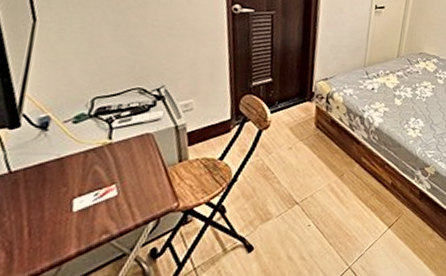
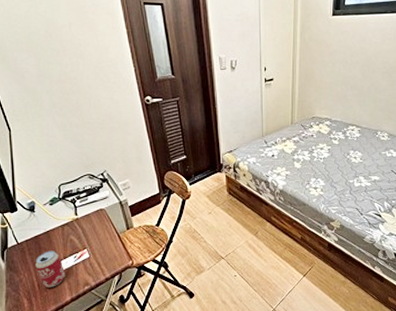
beverage can: none [31,184,77,236] -> present [35,250,66,288]

